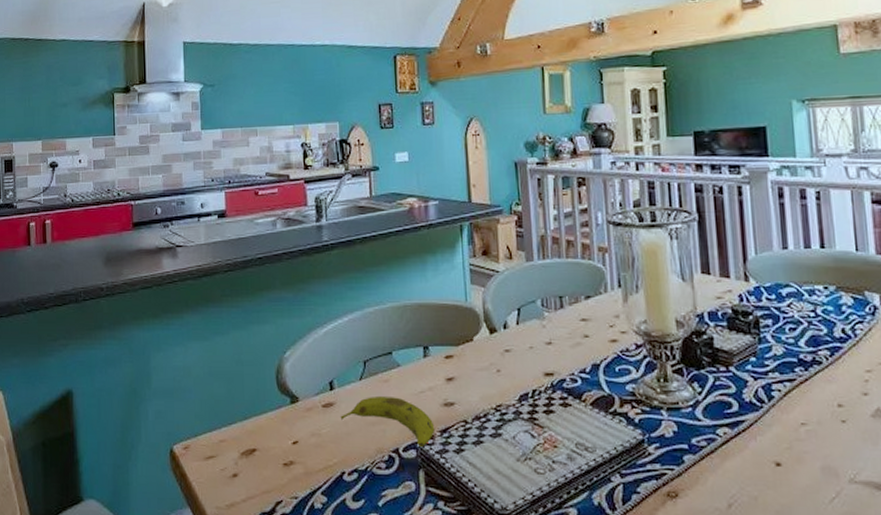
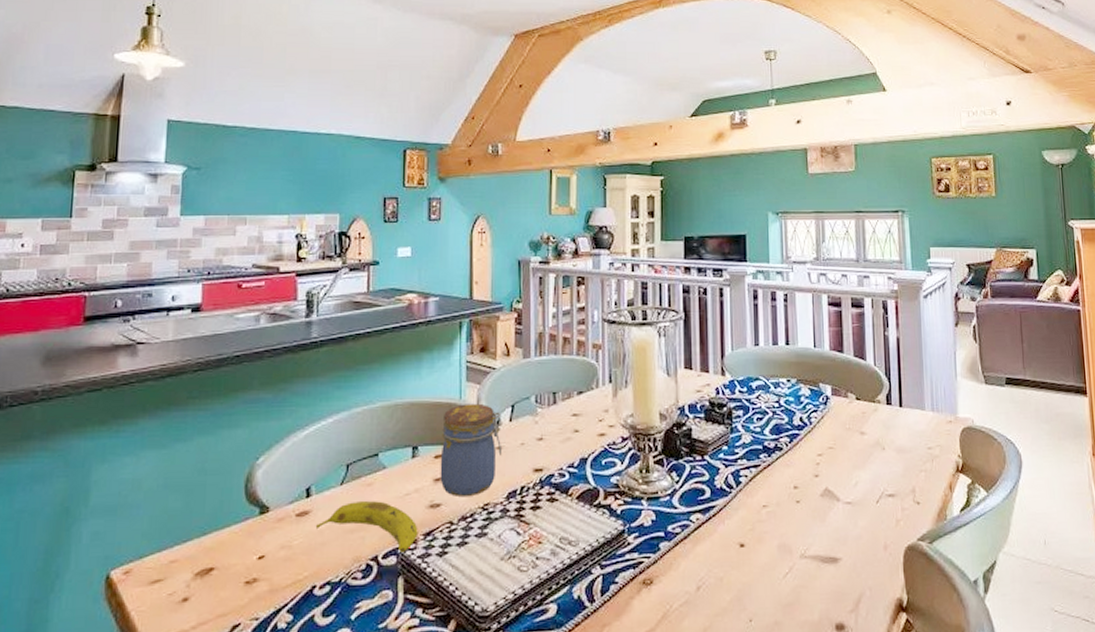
jar: none [450,306,512,396] -> present [440,403,503,496]

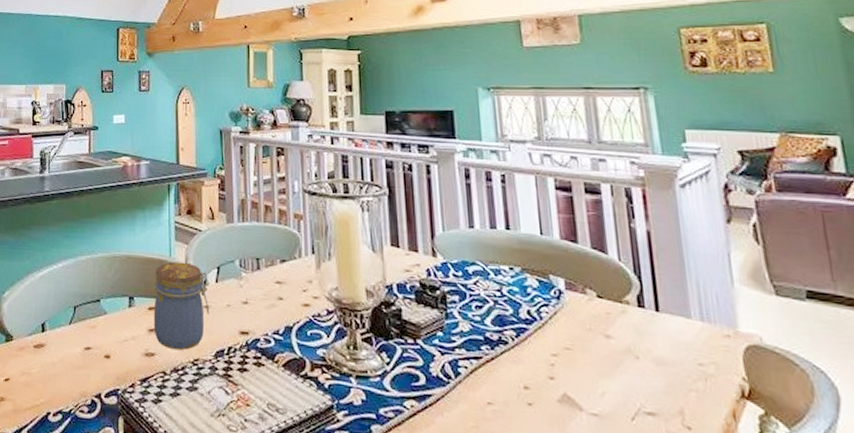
fruit: present [315,500,418,552] -> none [49,340,135,394]

